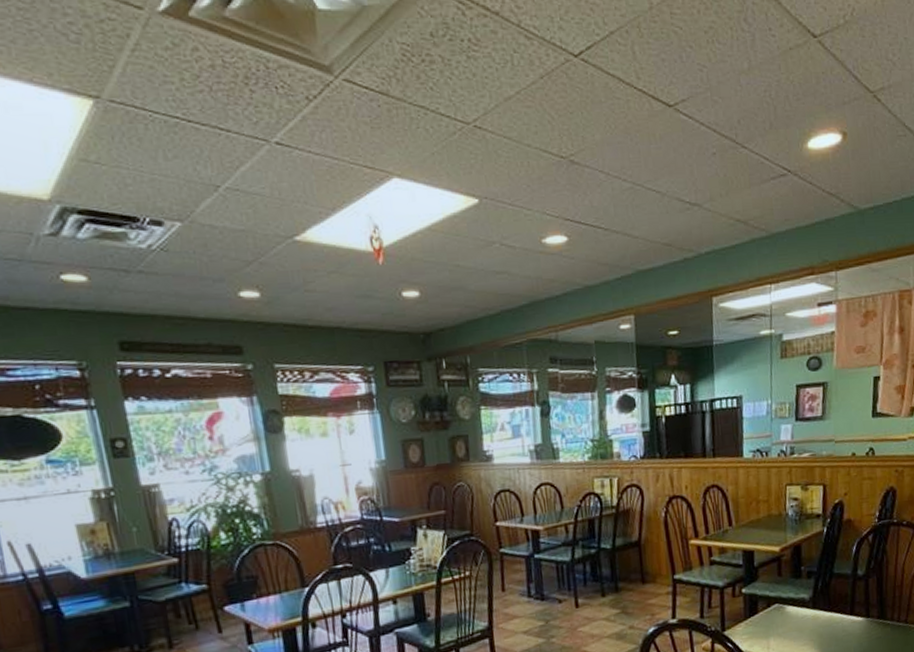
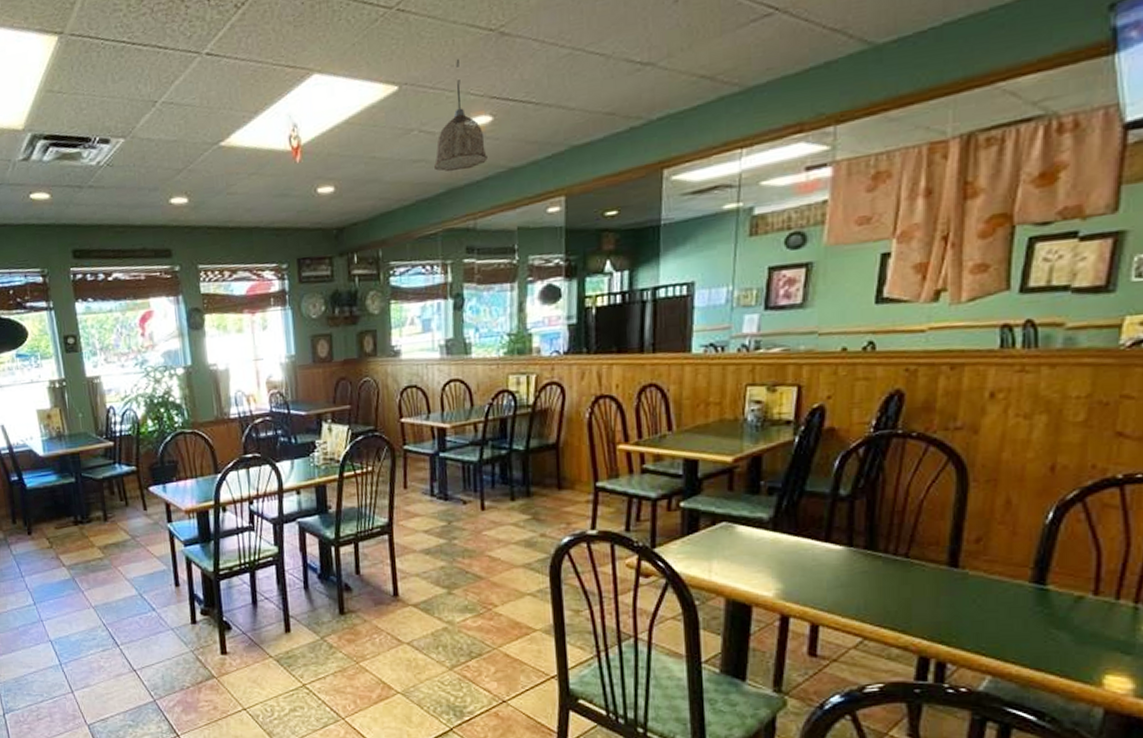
pendant lamp: none [515,180,565,286] -> present [433,59,488,172]

